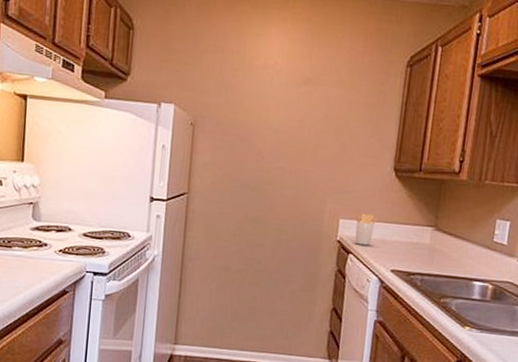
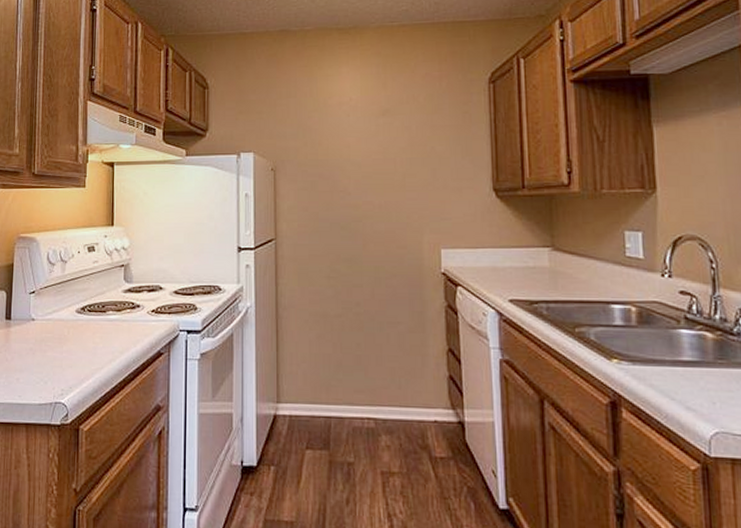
utensil holder: present [355,211,378,246] -> none [458,239,485,275]

